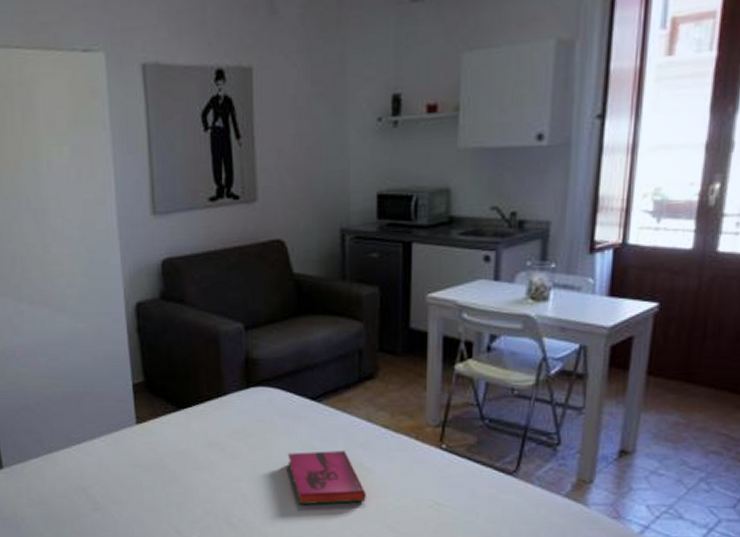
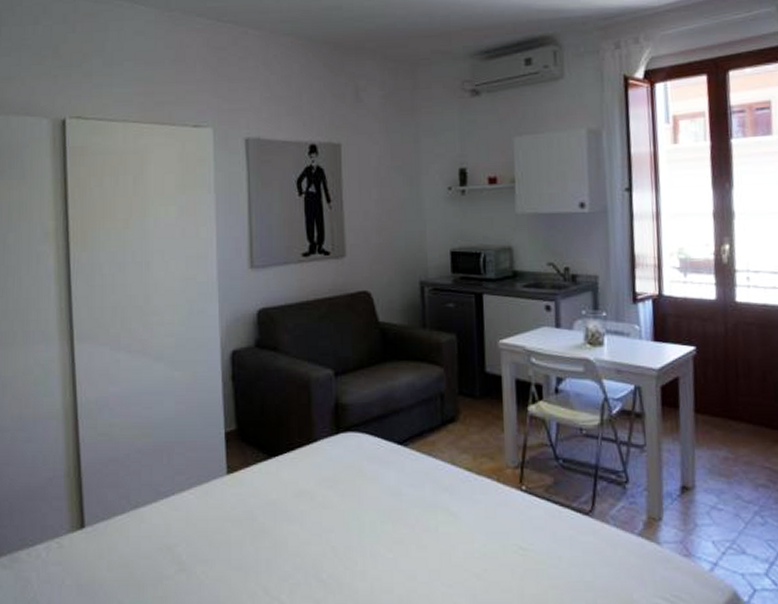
hardback book: present [288,450,366,505] -> none [376,494,454,556]

